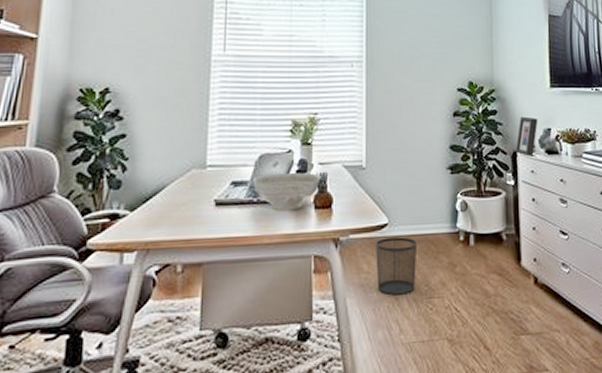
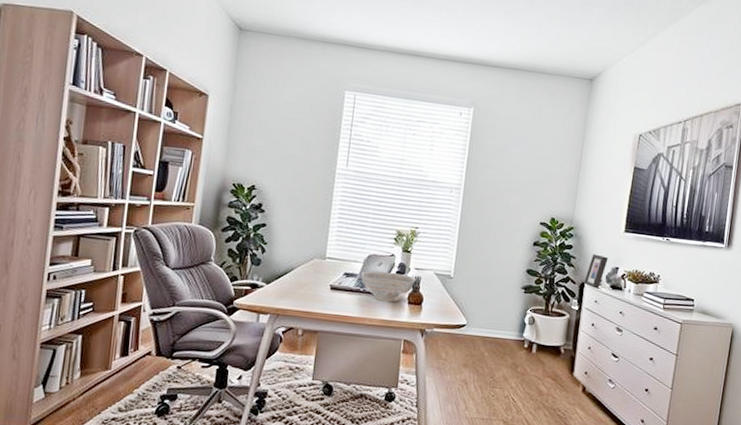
waste bin: present [376,237,418,296] -> none [451,335,489,381]

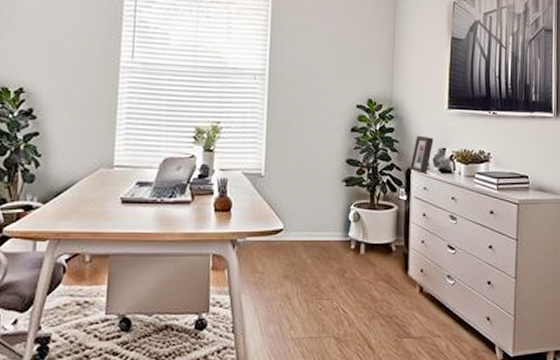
decorative bowl: present [361,271,416,303] -> none [157,176,222,212]

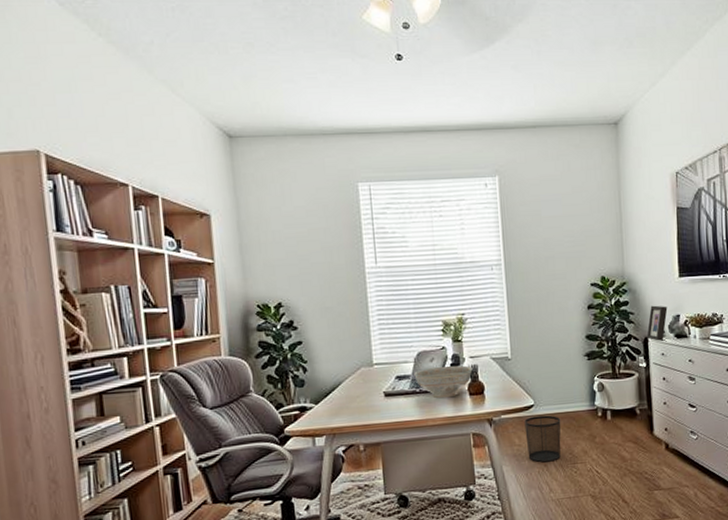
decorative bowl: none [157,176,222,212] -> present [414,365,473,399]
waste bin: none [270,242,311,295] -> present [524,415,561,463]

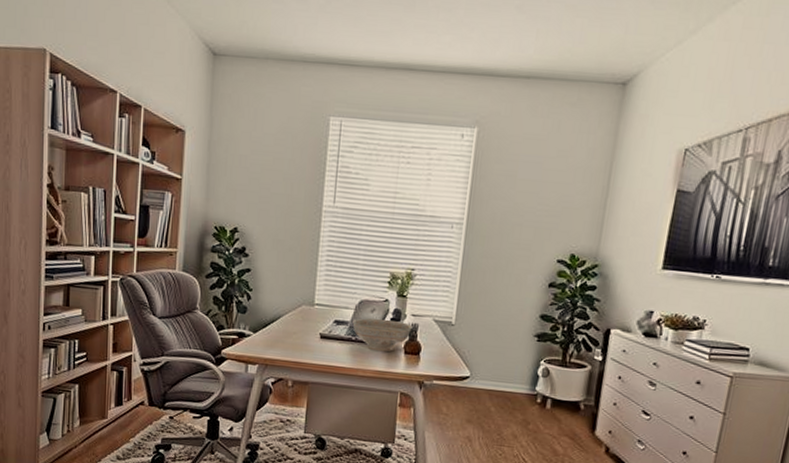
waste bin: present [524,415,561,463] -> none [453,388,496,439]
picture frame: present [646,305,668,341] -> none [609,295,641,337]

